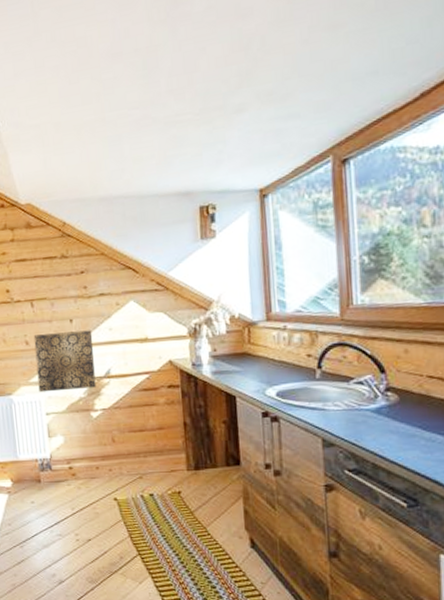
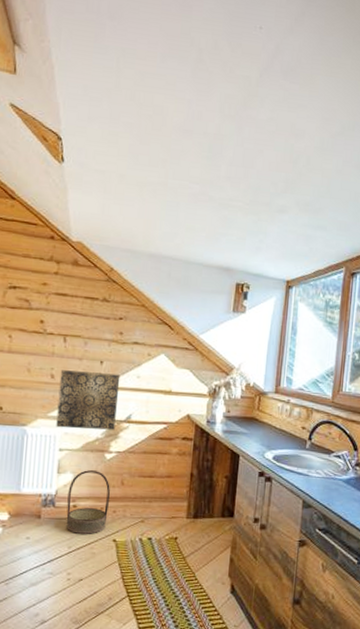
basket: none [61,430,104,495] -> present [66,470,111,534]

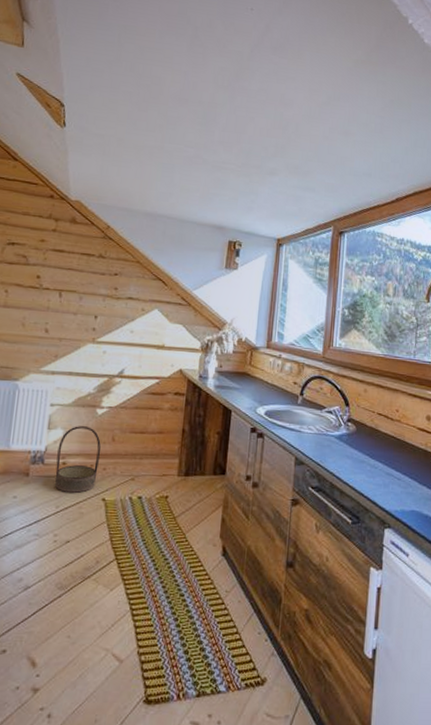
wall art: present [56,370,120,430] -> none [48,324,114,385]

